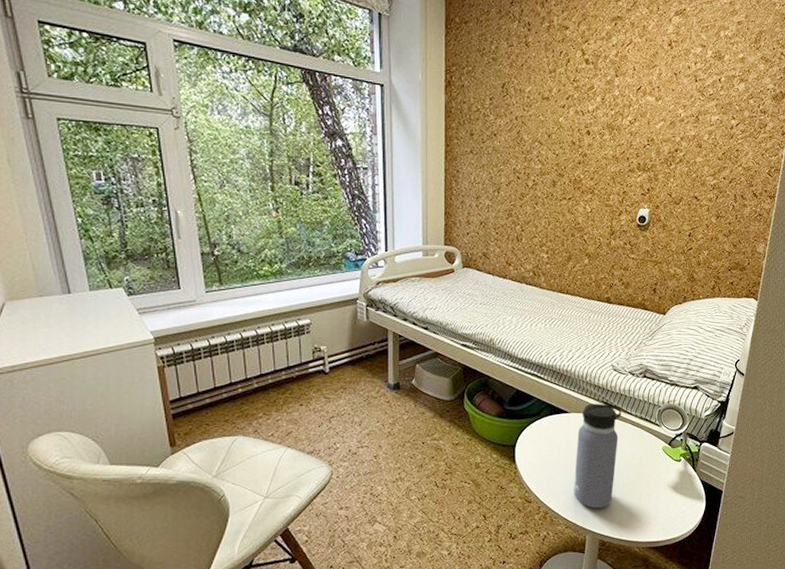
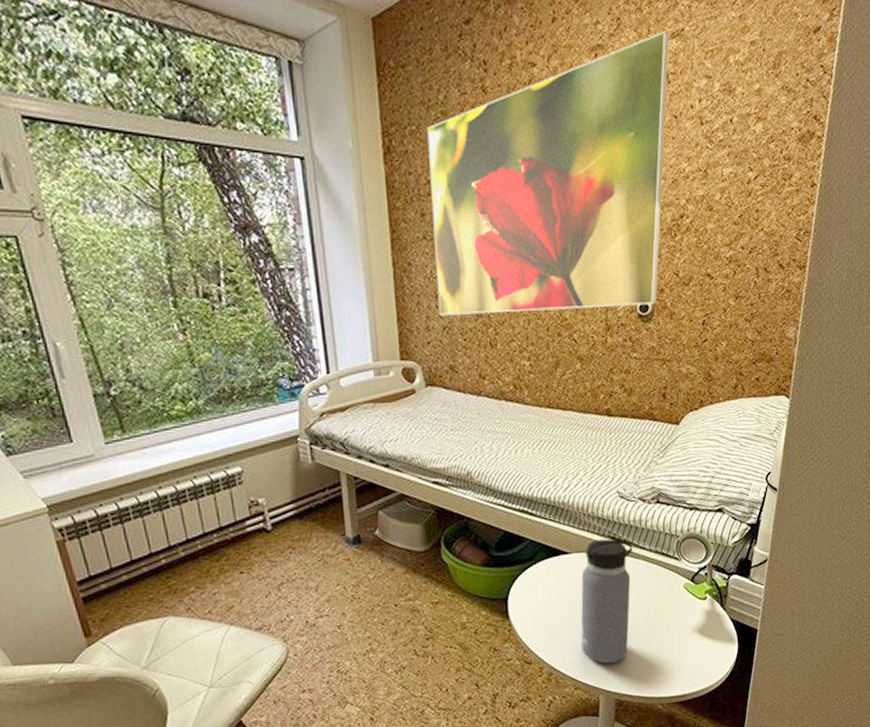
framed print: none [478,9,675,218] -> present [427,30,670,316]

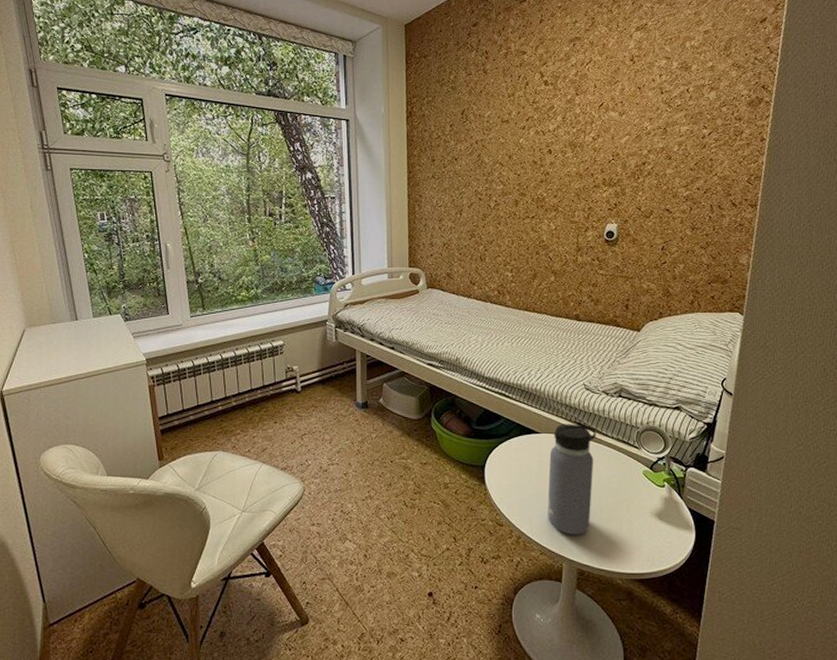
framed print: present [427,30,670,316] -> none [440,25,635,235]

